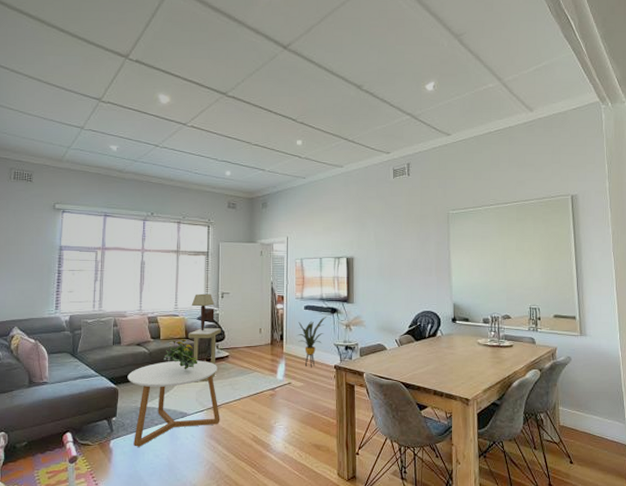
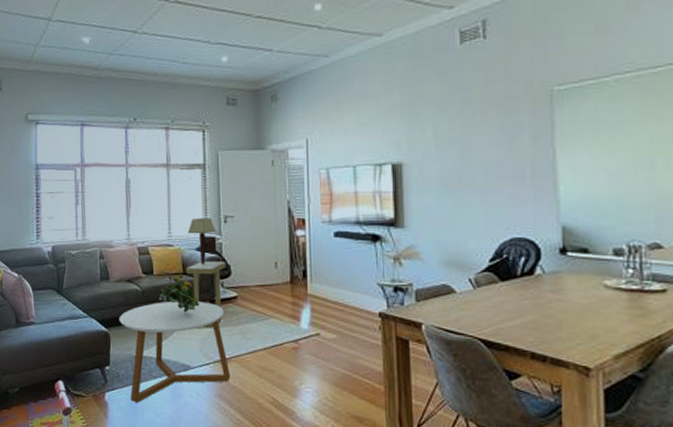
house plant: present [297,317,327,367] -> none [325,246,366,315]

